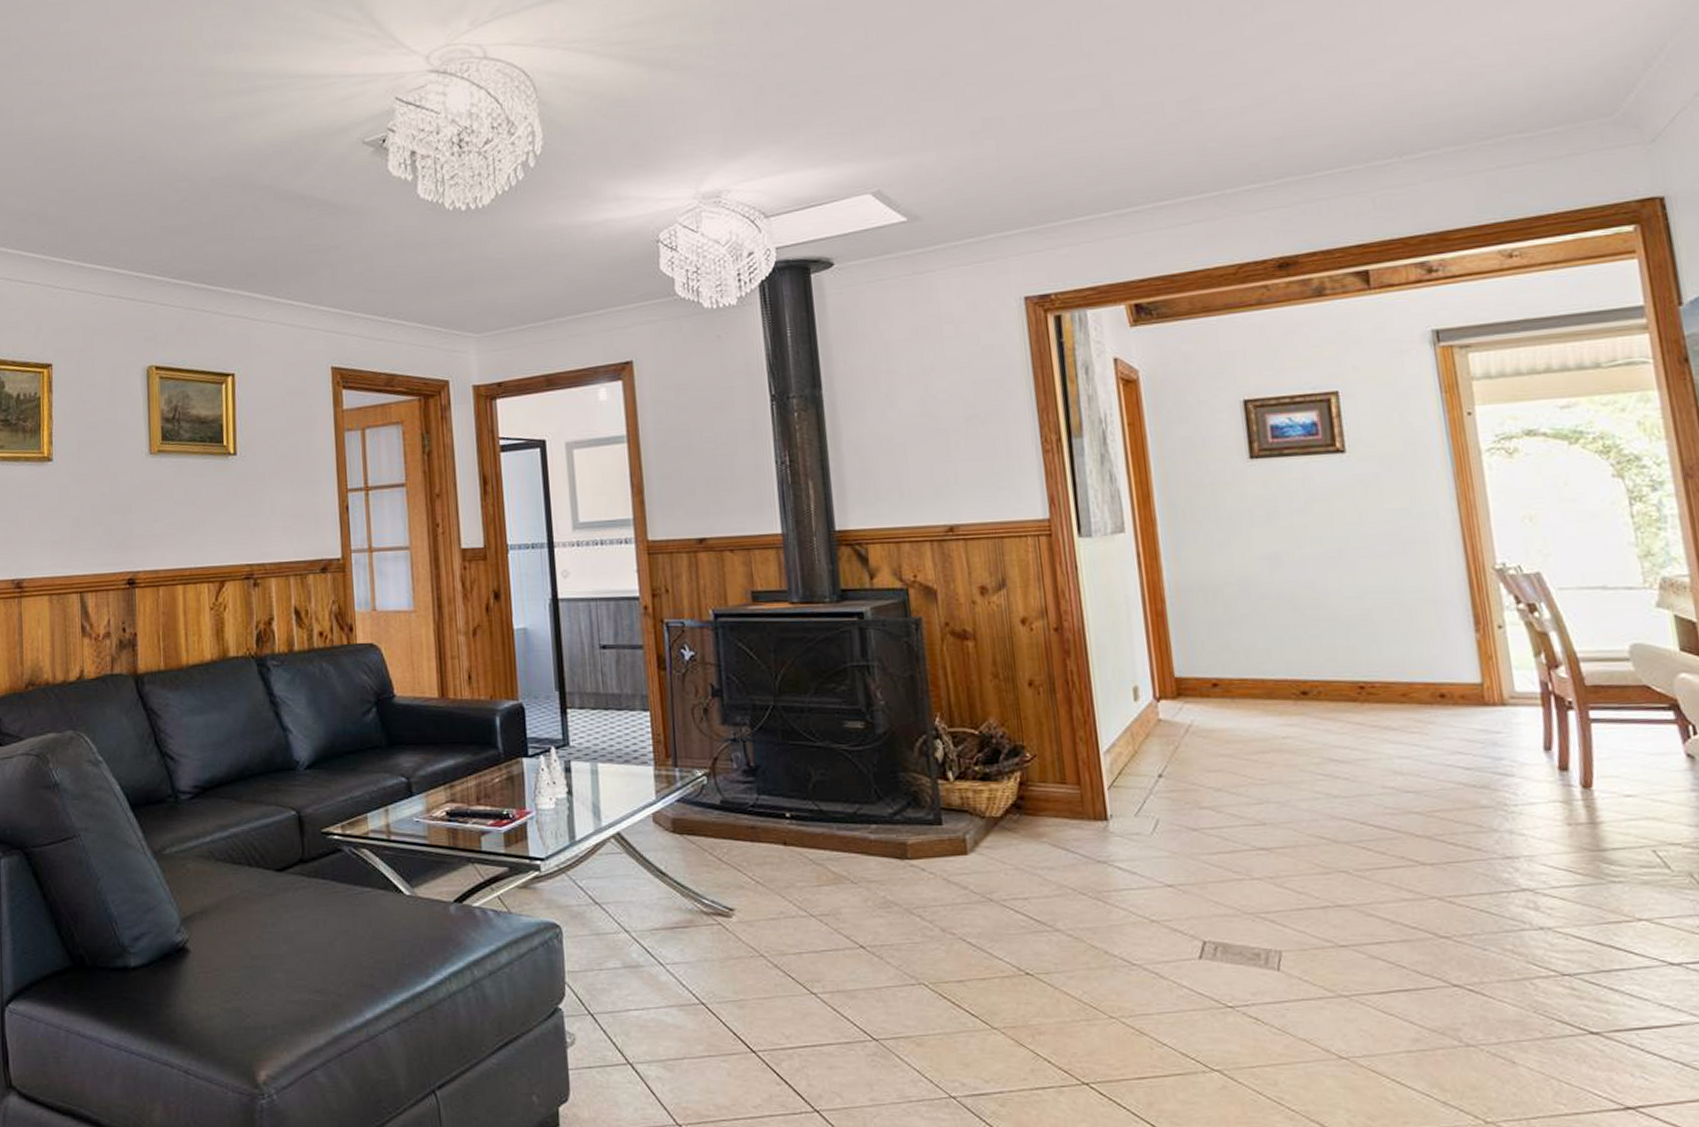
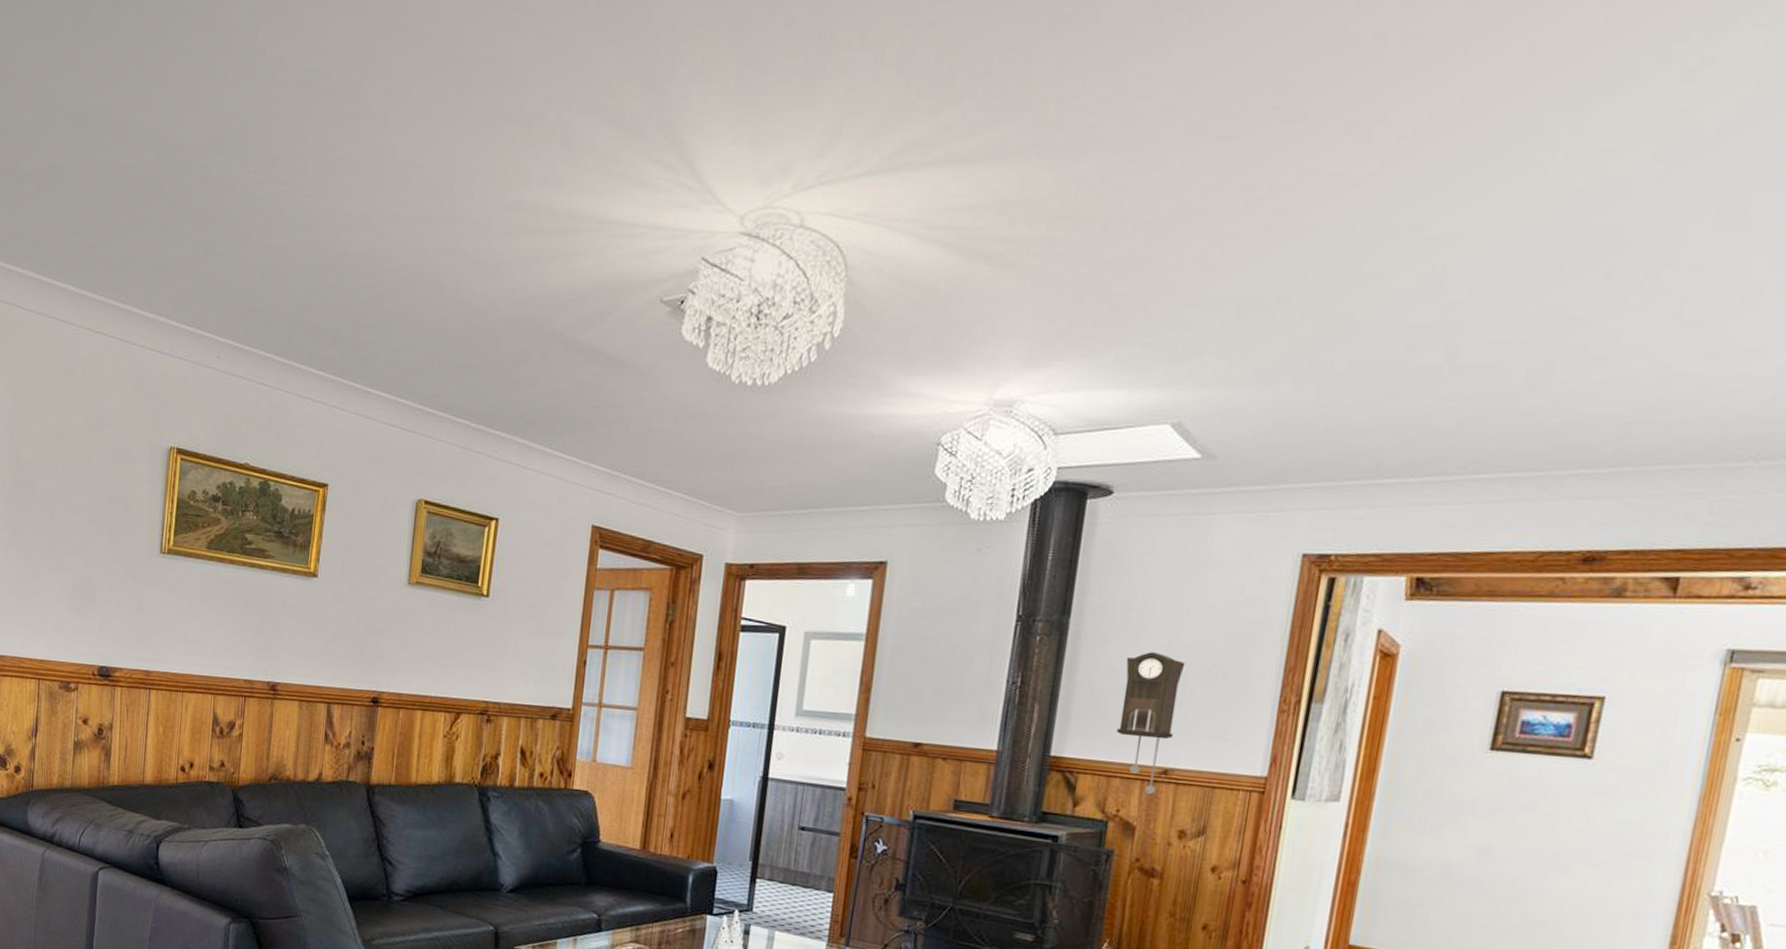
pendulum clock: none [885,411,949,554] -> present [1117,652,1186,794]

